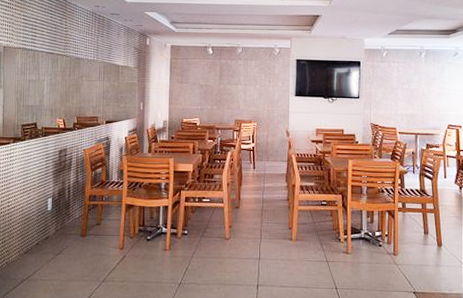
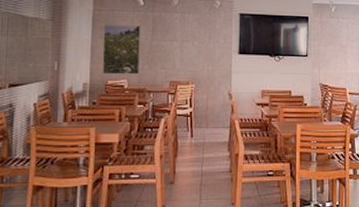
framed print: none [178,71,210,114] -> present [102,25,140,75]

